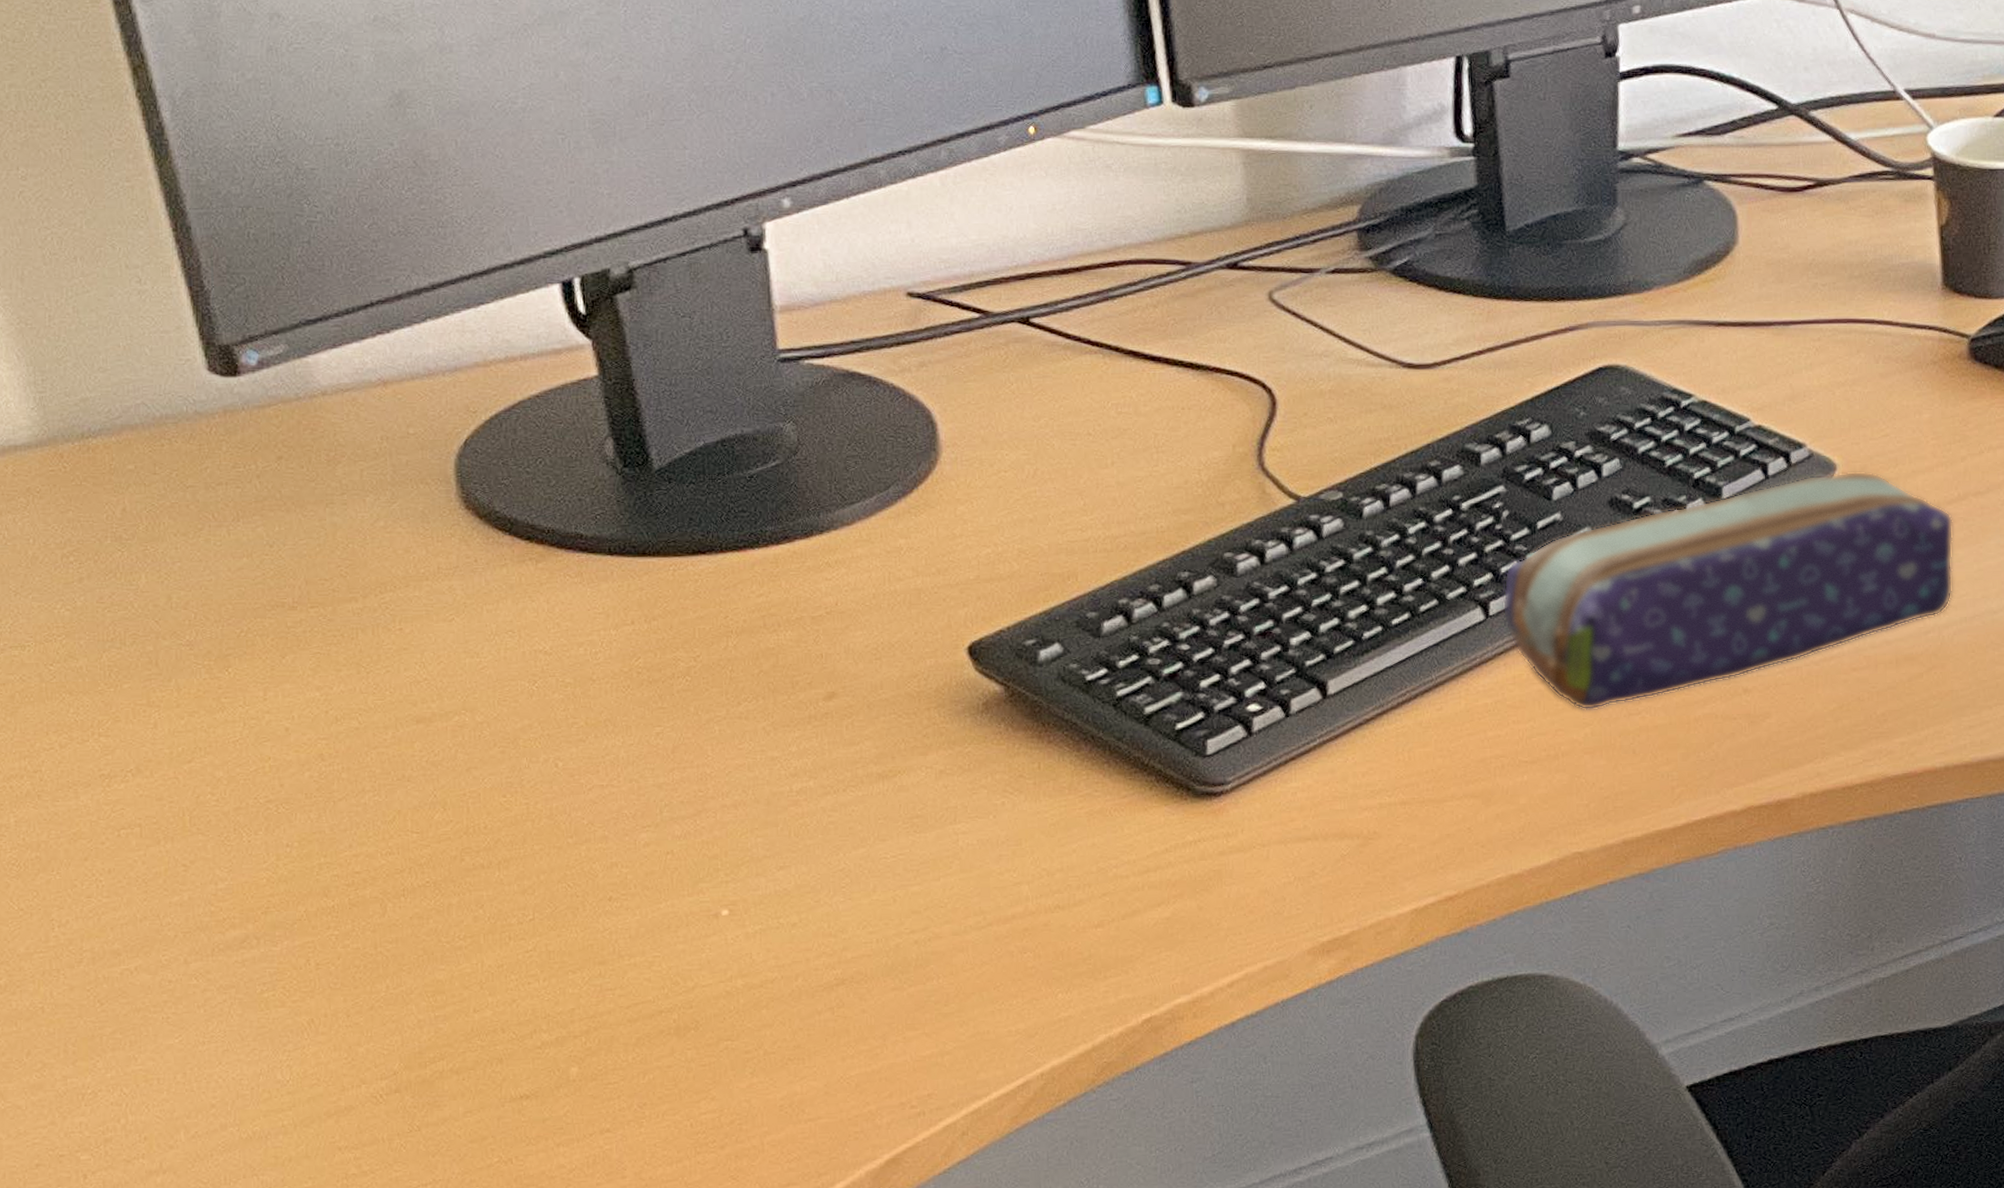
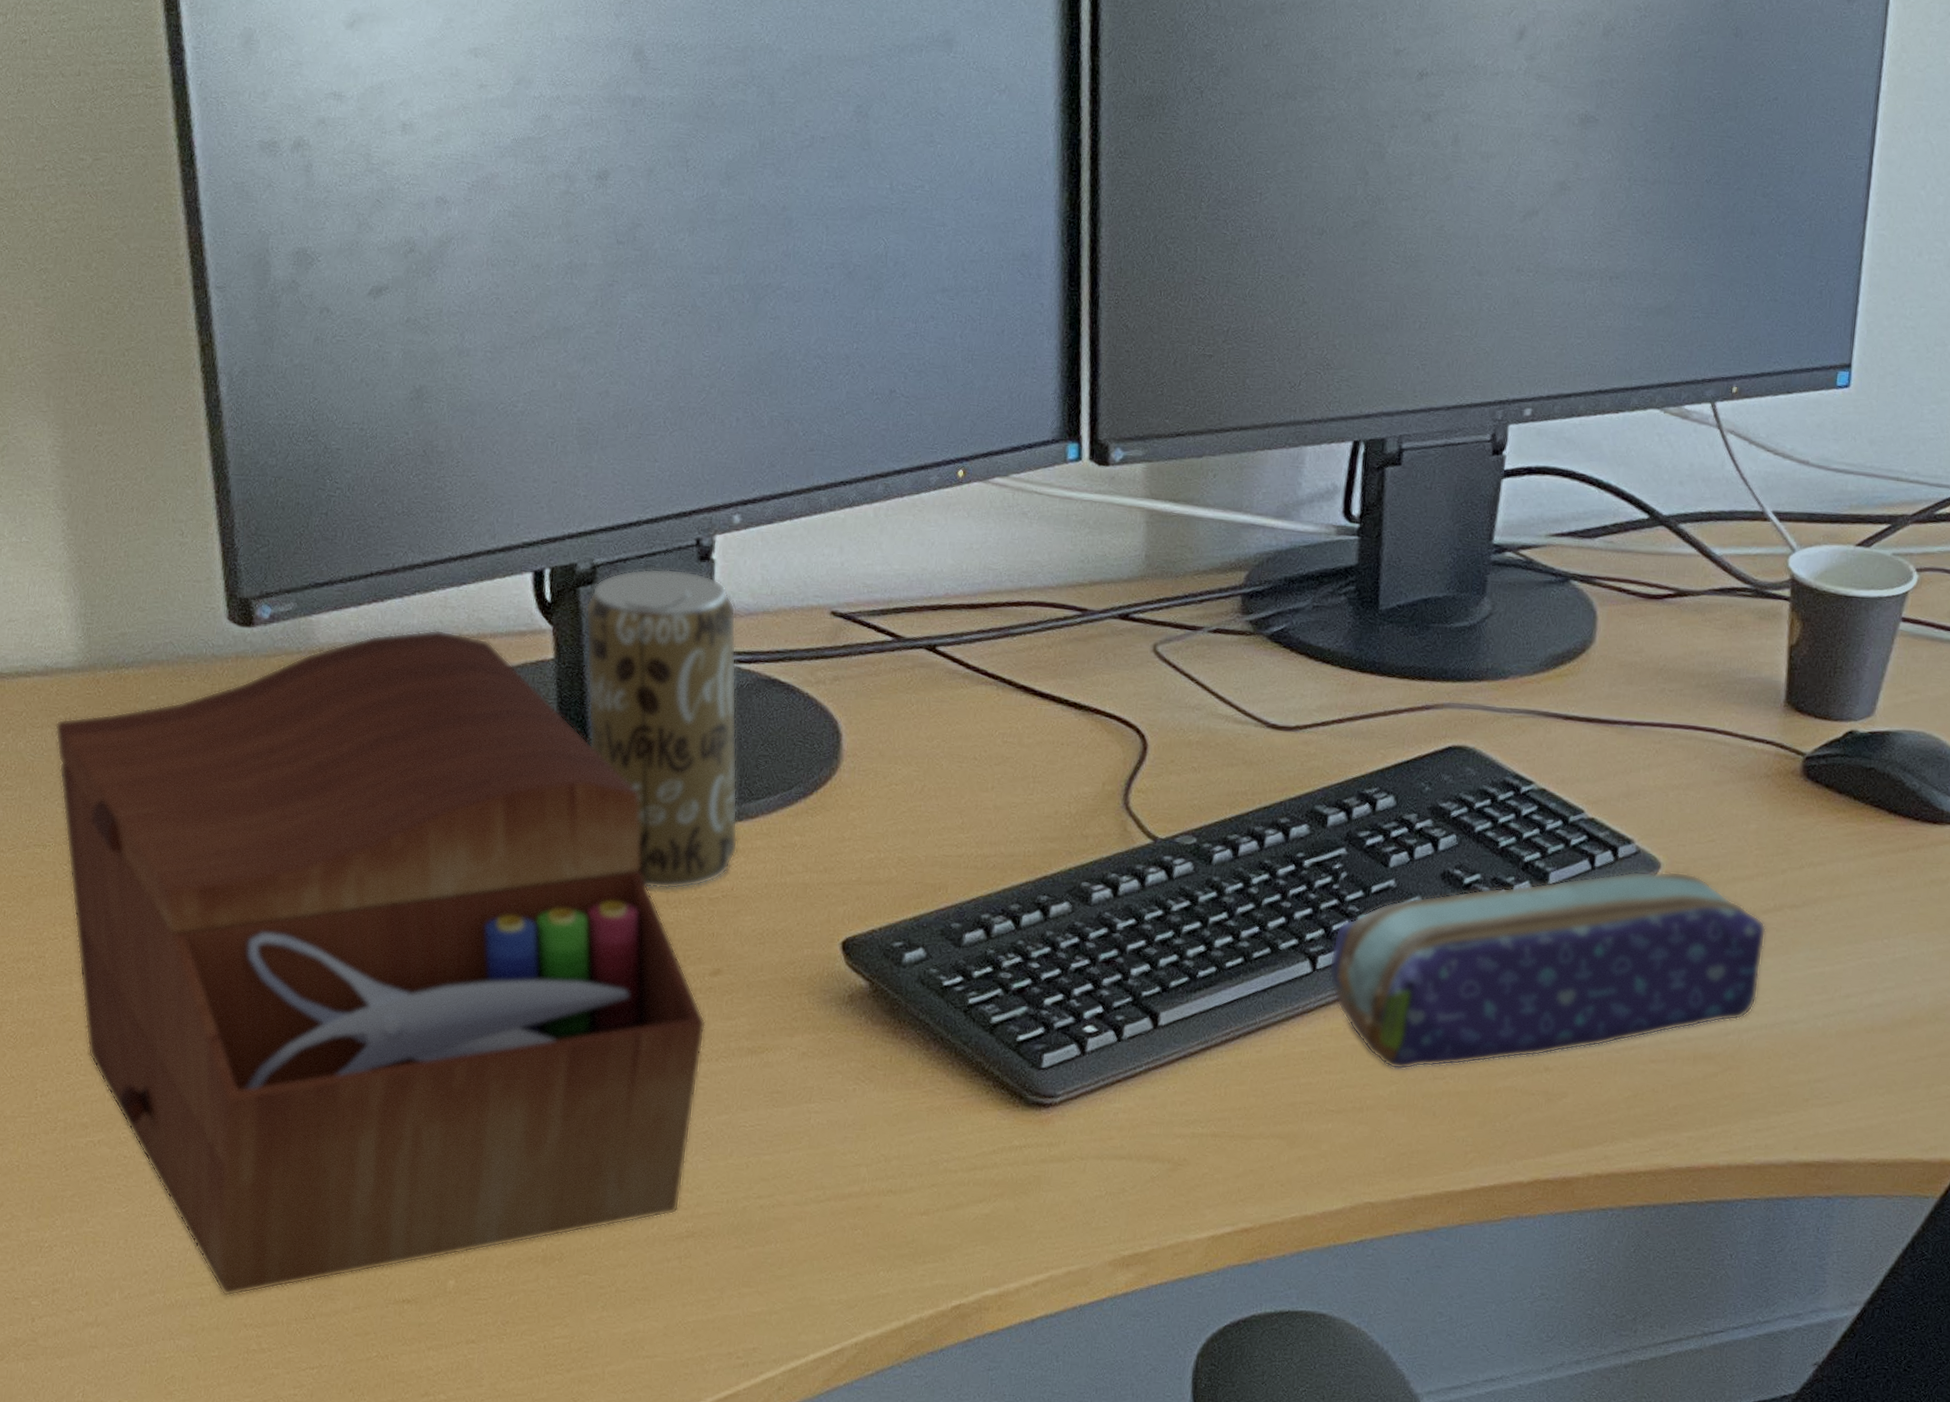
sewing box: none [17,357,827,1120] -> present [55,629,707,1297]
beverage can: none [626,264,836,615] -> present [585,568,738,890]

